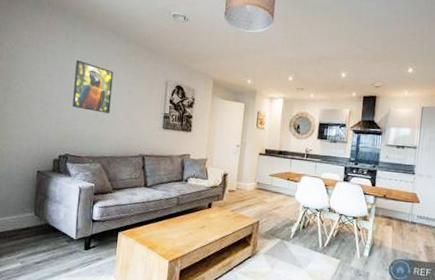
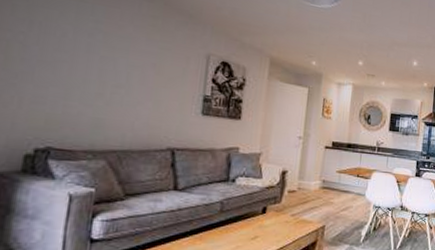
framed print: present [72,59,114,114] -> none [60,14,130,92]

